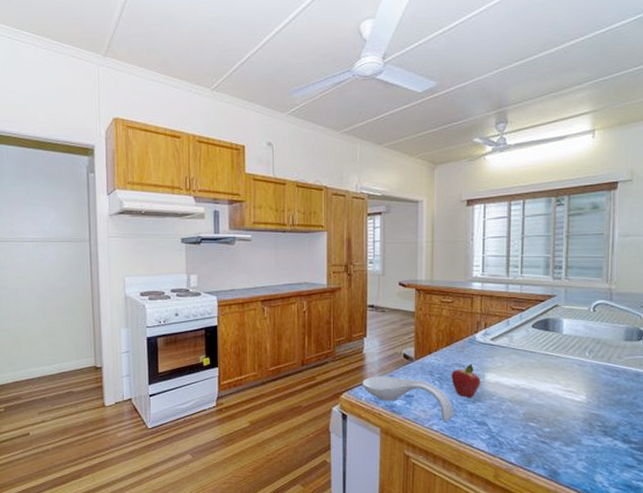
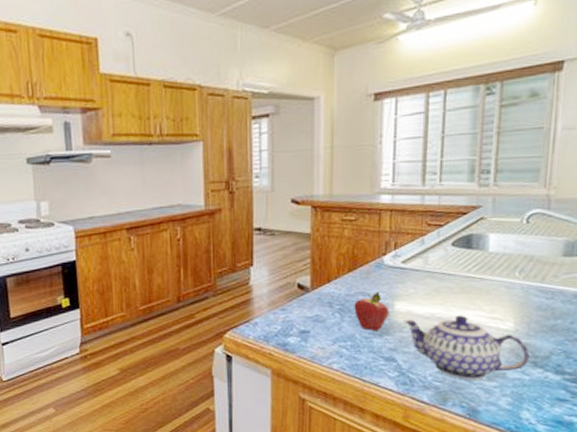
spoon rest: present [362,376,454,421] -> none [249,310,358,359]
teapot: none [493,387,600,446] -> present [403,315,530,381]

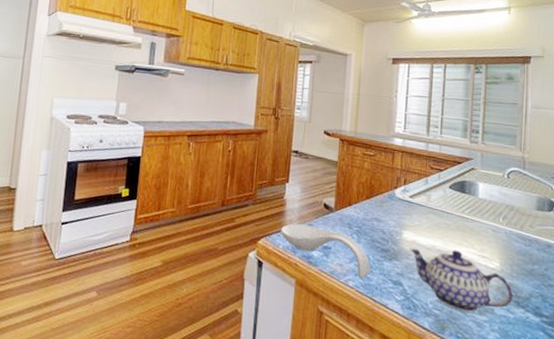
spoon rest: none [249,310,358,359] -> present [281,223,371,278]
fruit: present [354,291,389,332] -> none [369,219,398,256]

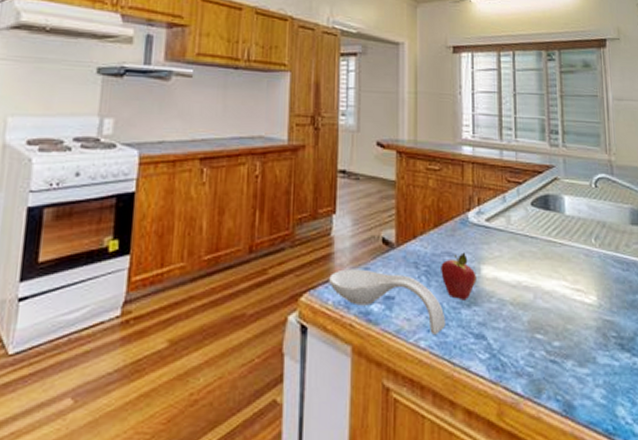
fruit: none [369,219,398,256] -> present [441,252,476,301]
teapot: present [409,248,513,313] -> none [491,285,616,366]

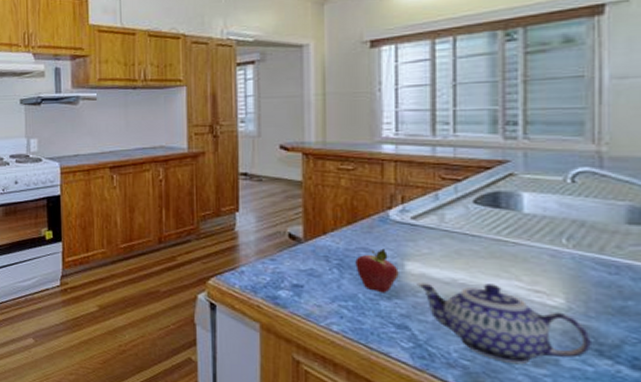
spoon rest: present [329,269,446,334] -> none [235,259,361,321]
teapot: none [491,285,616,366] -> present [417,282,591,365]

